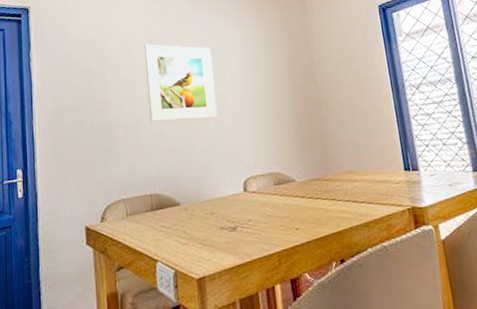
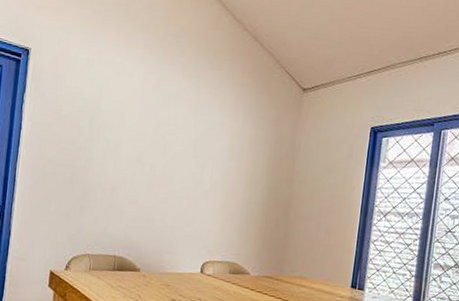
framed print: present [144,43,218,122] -> none [128,112,199,200]

